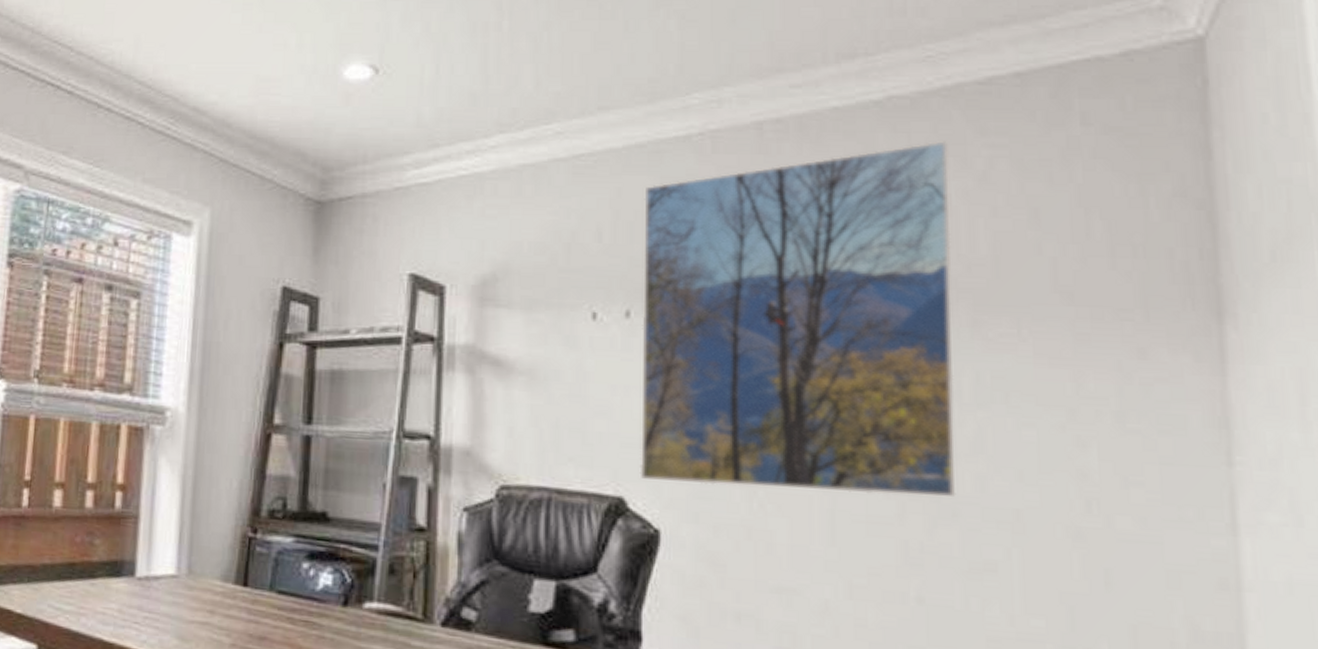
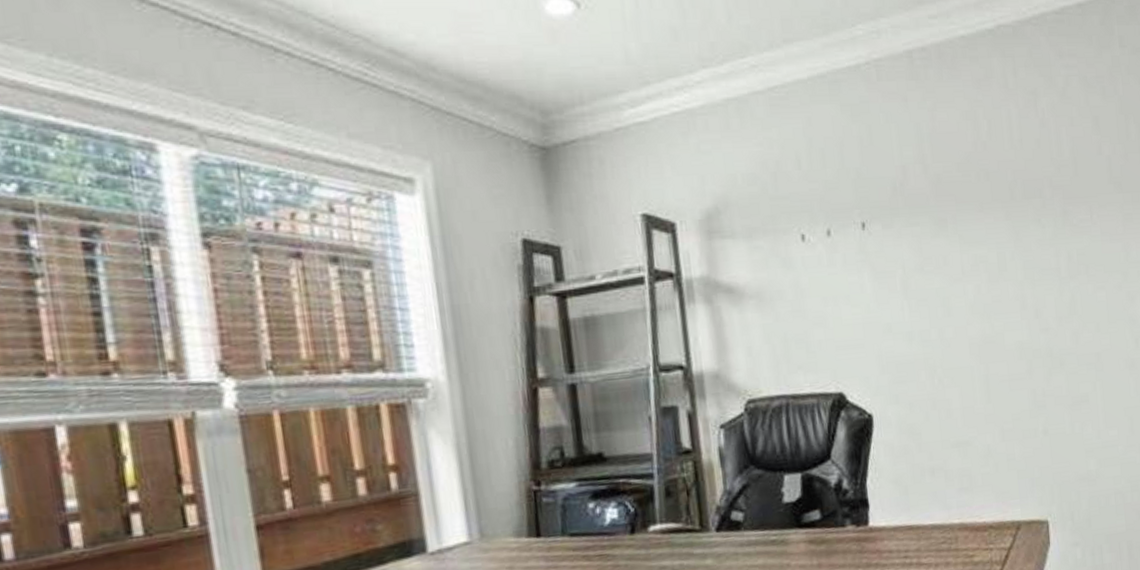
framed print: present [639,141,956,498] -> none [830,63,1062,374]

